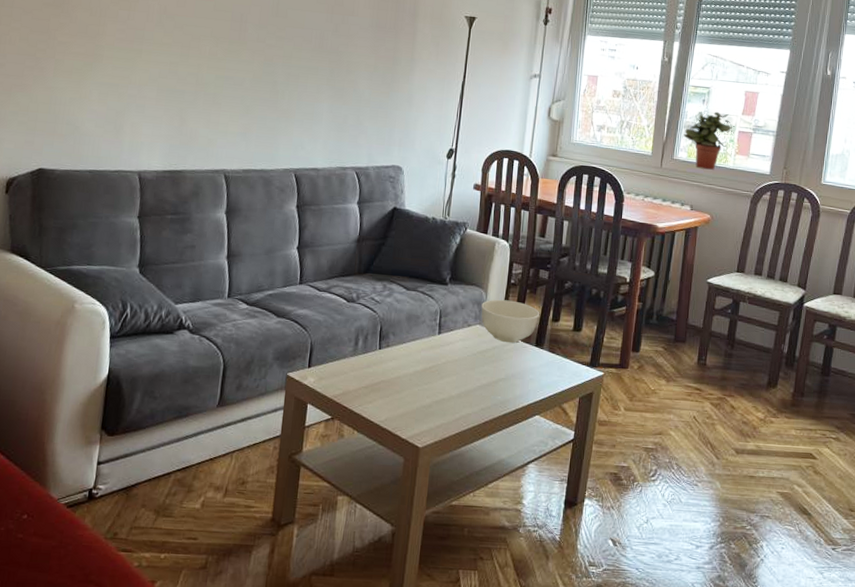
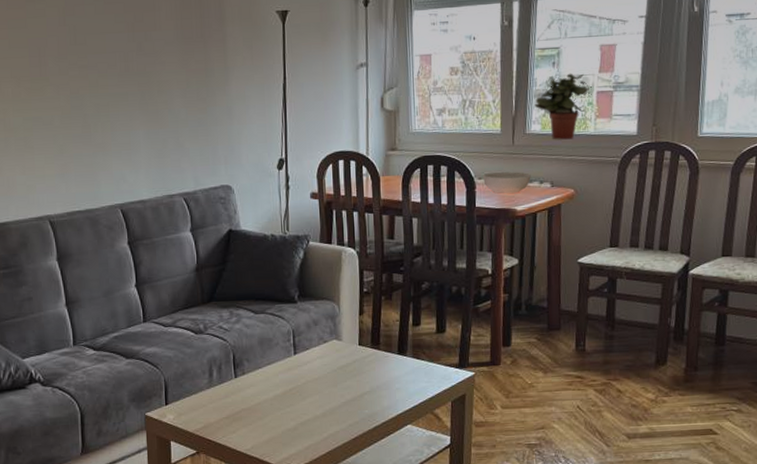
bowl: present [481,299,540,344] -> none [335,310,399,355]
bowl: none [631,189,674,212] -> present [483,172,531,195]

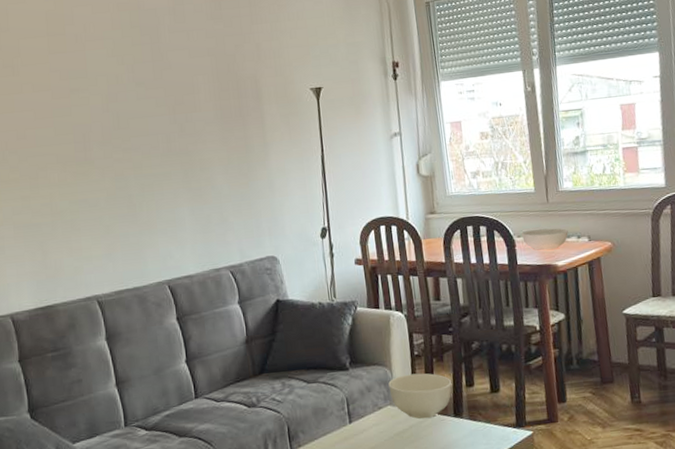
bowl: none [335,310,399,355] -> present [388,373,452,420]
potted plant: present [534,73,592,140] -> none [564,132,618,196]

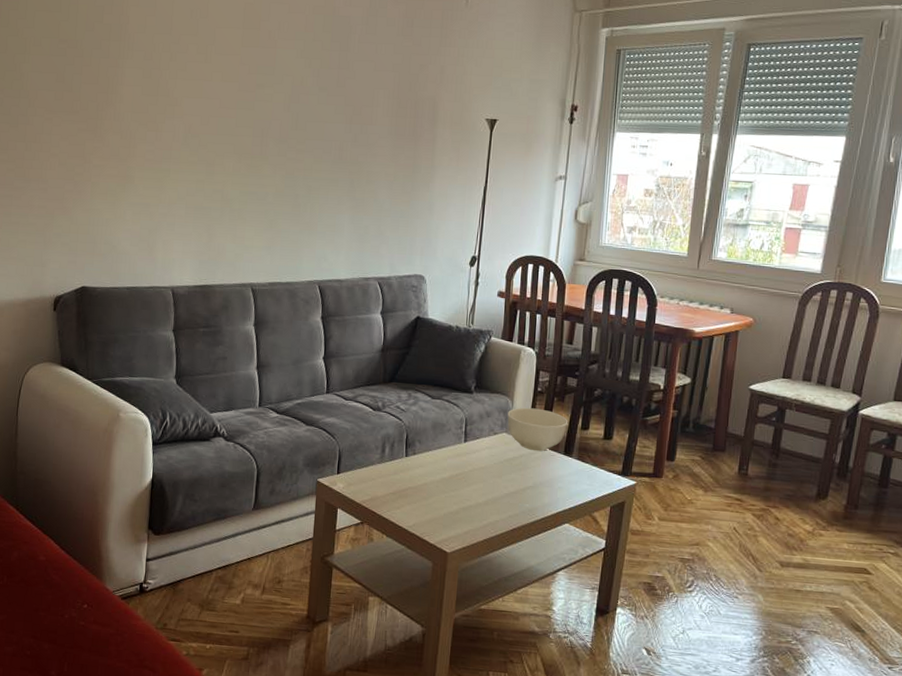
bowl: present [522,228,568,251] -> none [665,293,712,316]

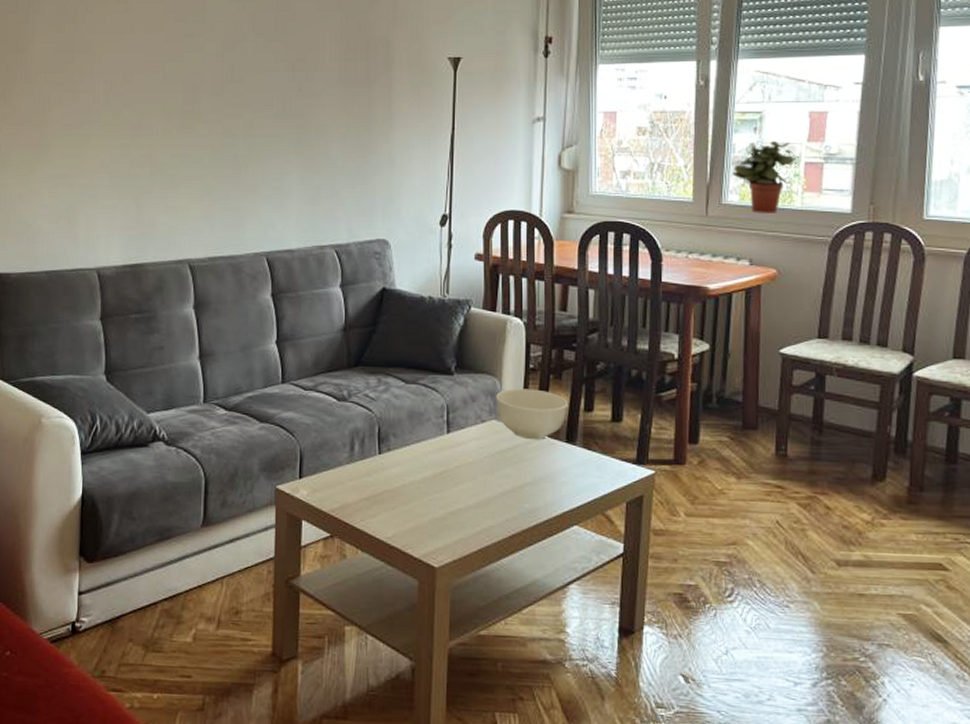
potted plant: none [723,207,781,270] -> present [732,140,799,213]

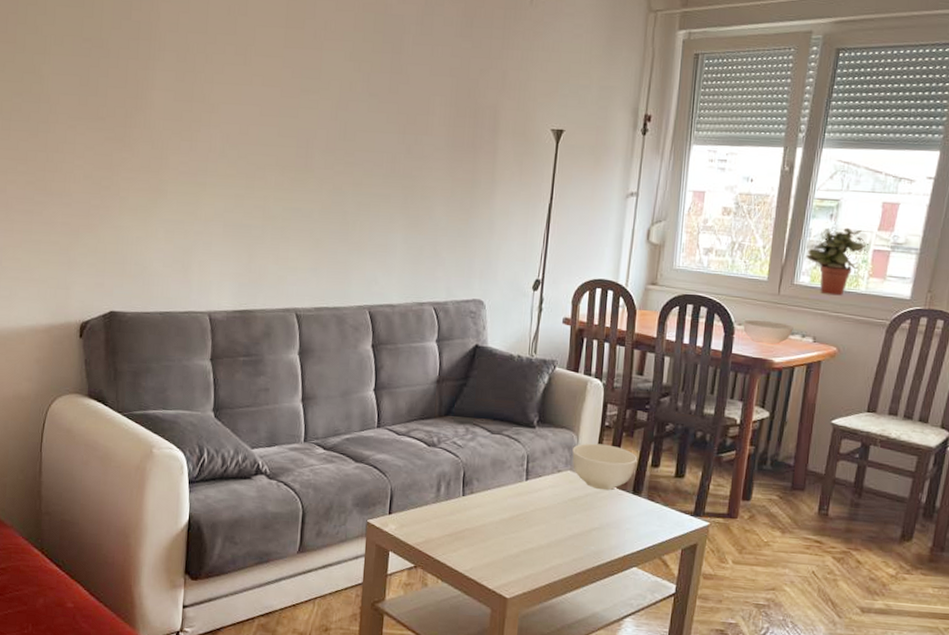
bowl: none [671,245,727,270] -> present [743,320,794,345]

